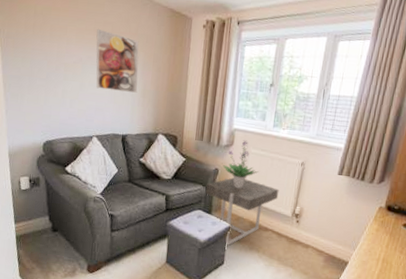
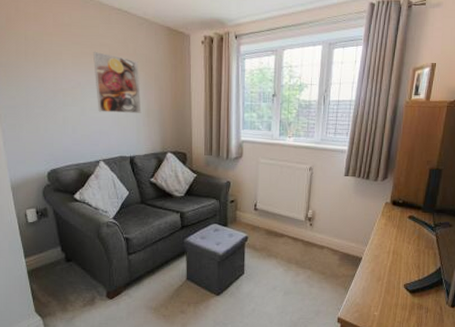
side table: present [205,177,279,247] -> none [219,188,291,257]
potted plant: present [223,140,259,189] -> none [234,151,269,199]

